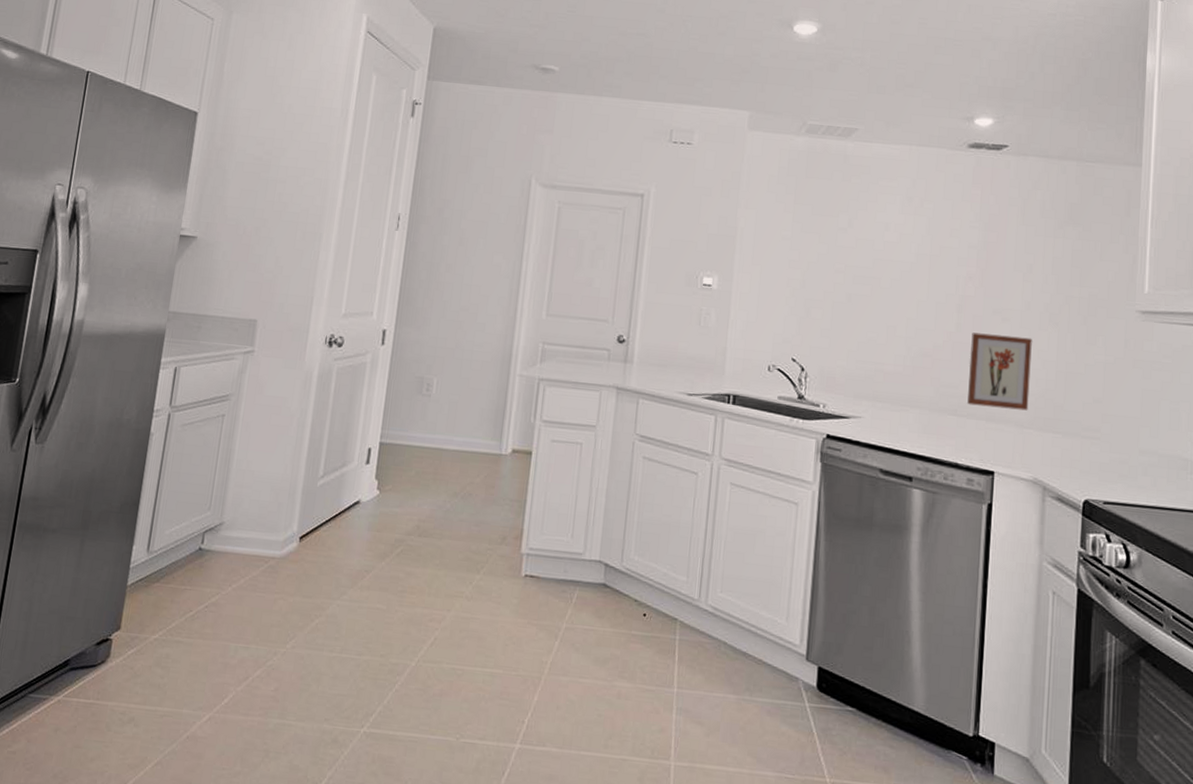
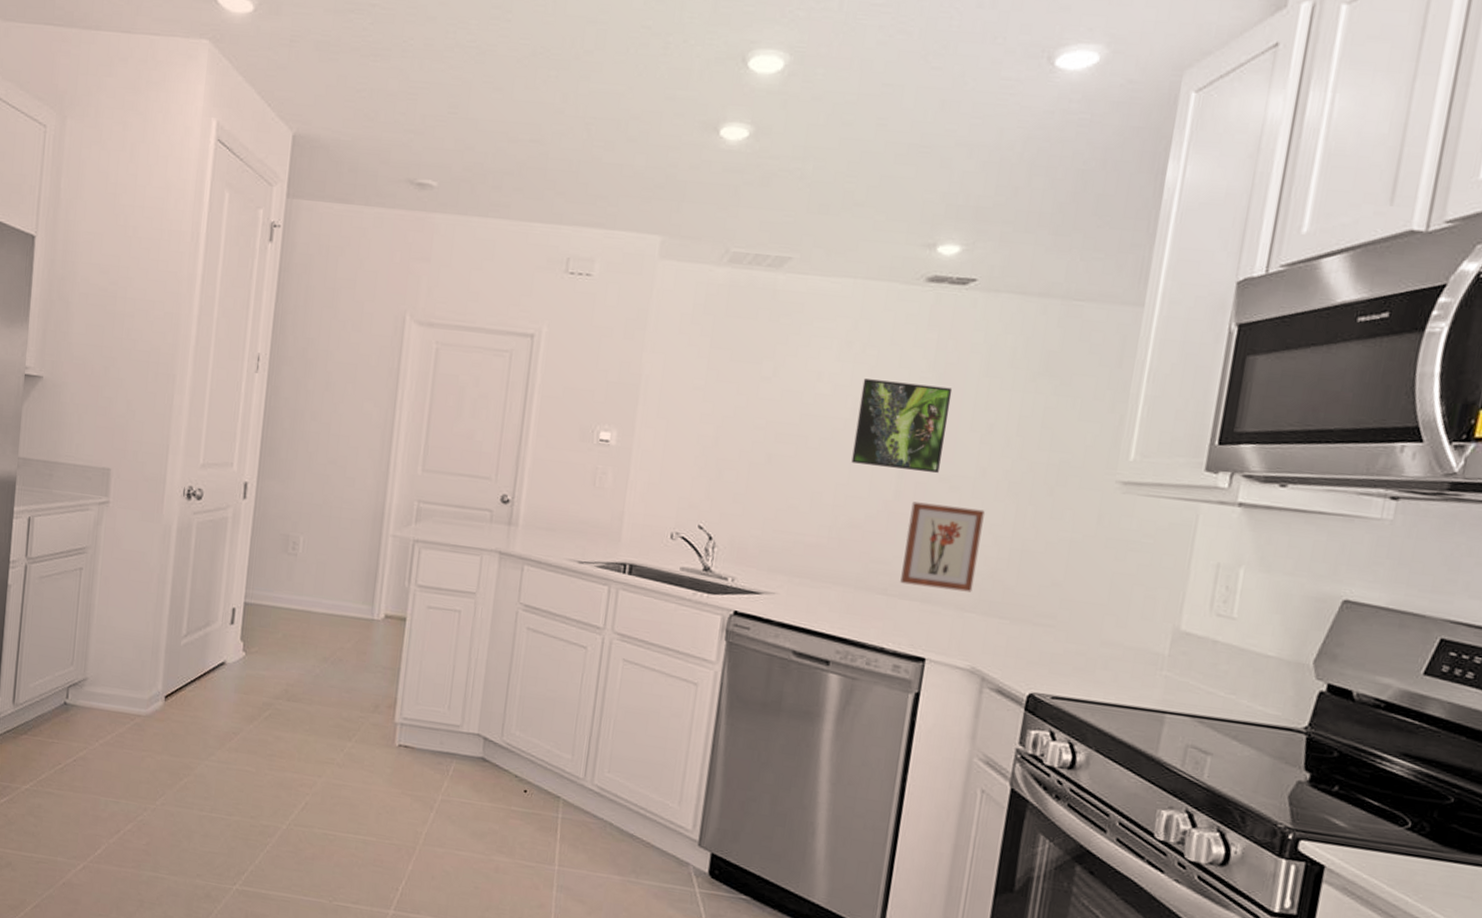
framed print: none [918,228,997,307] -> present [851,378,953,473]

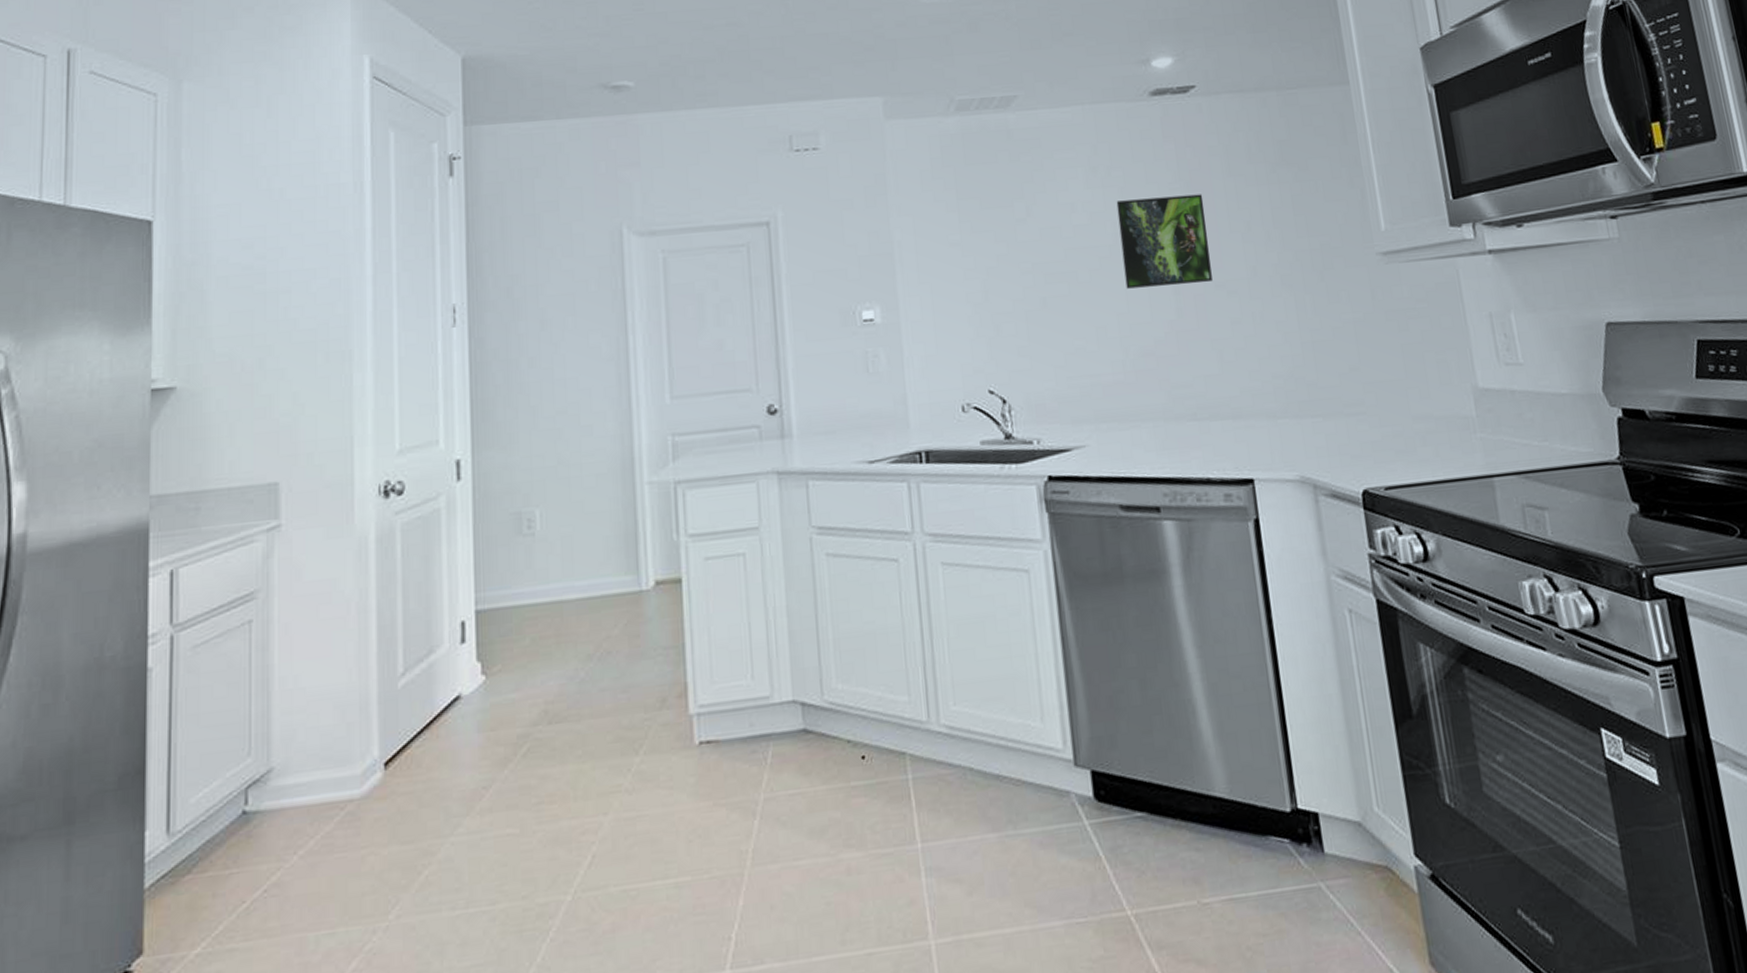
wall art: present [900,501,985,592] -> none [1196,309,1278,404]

